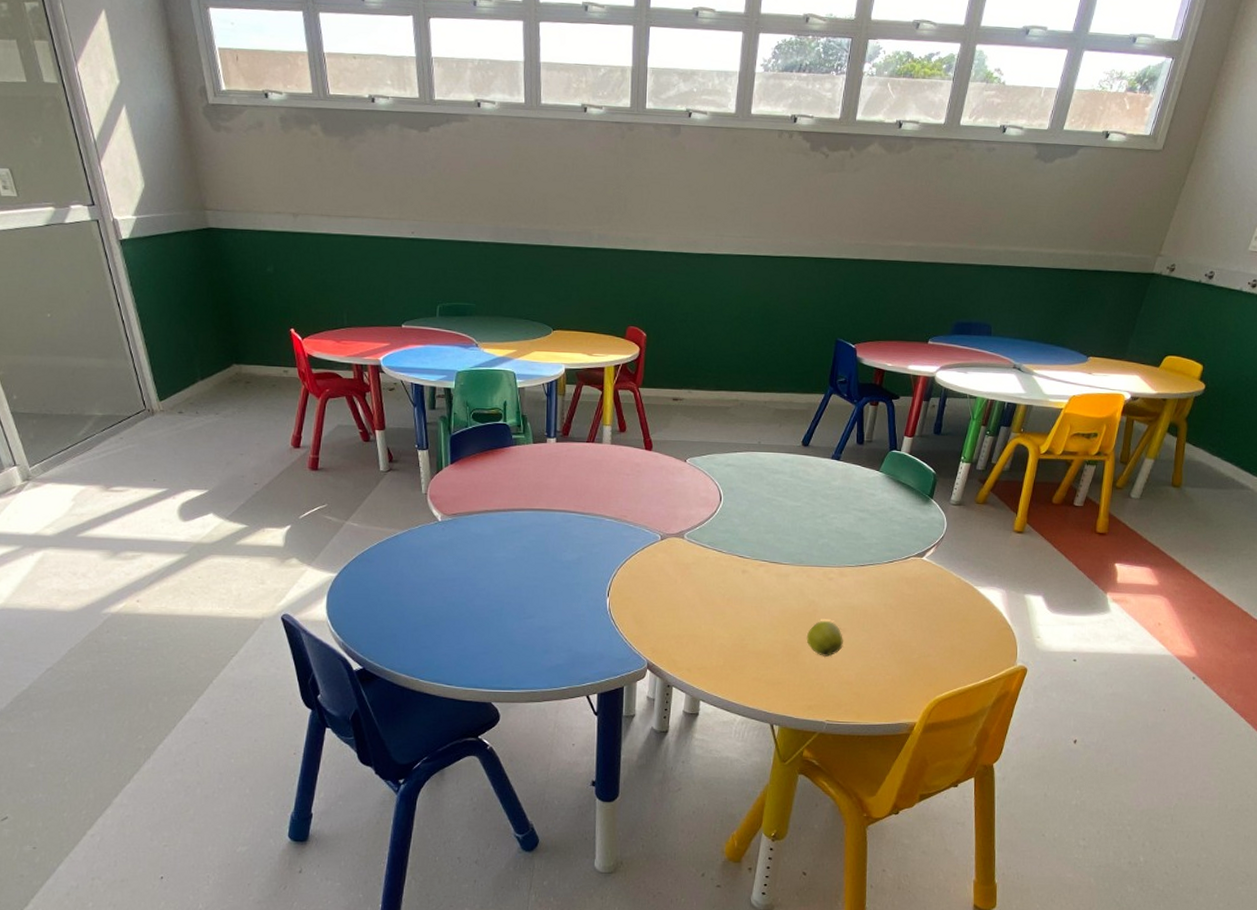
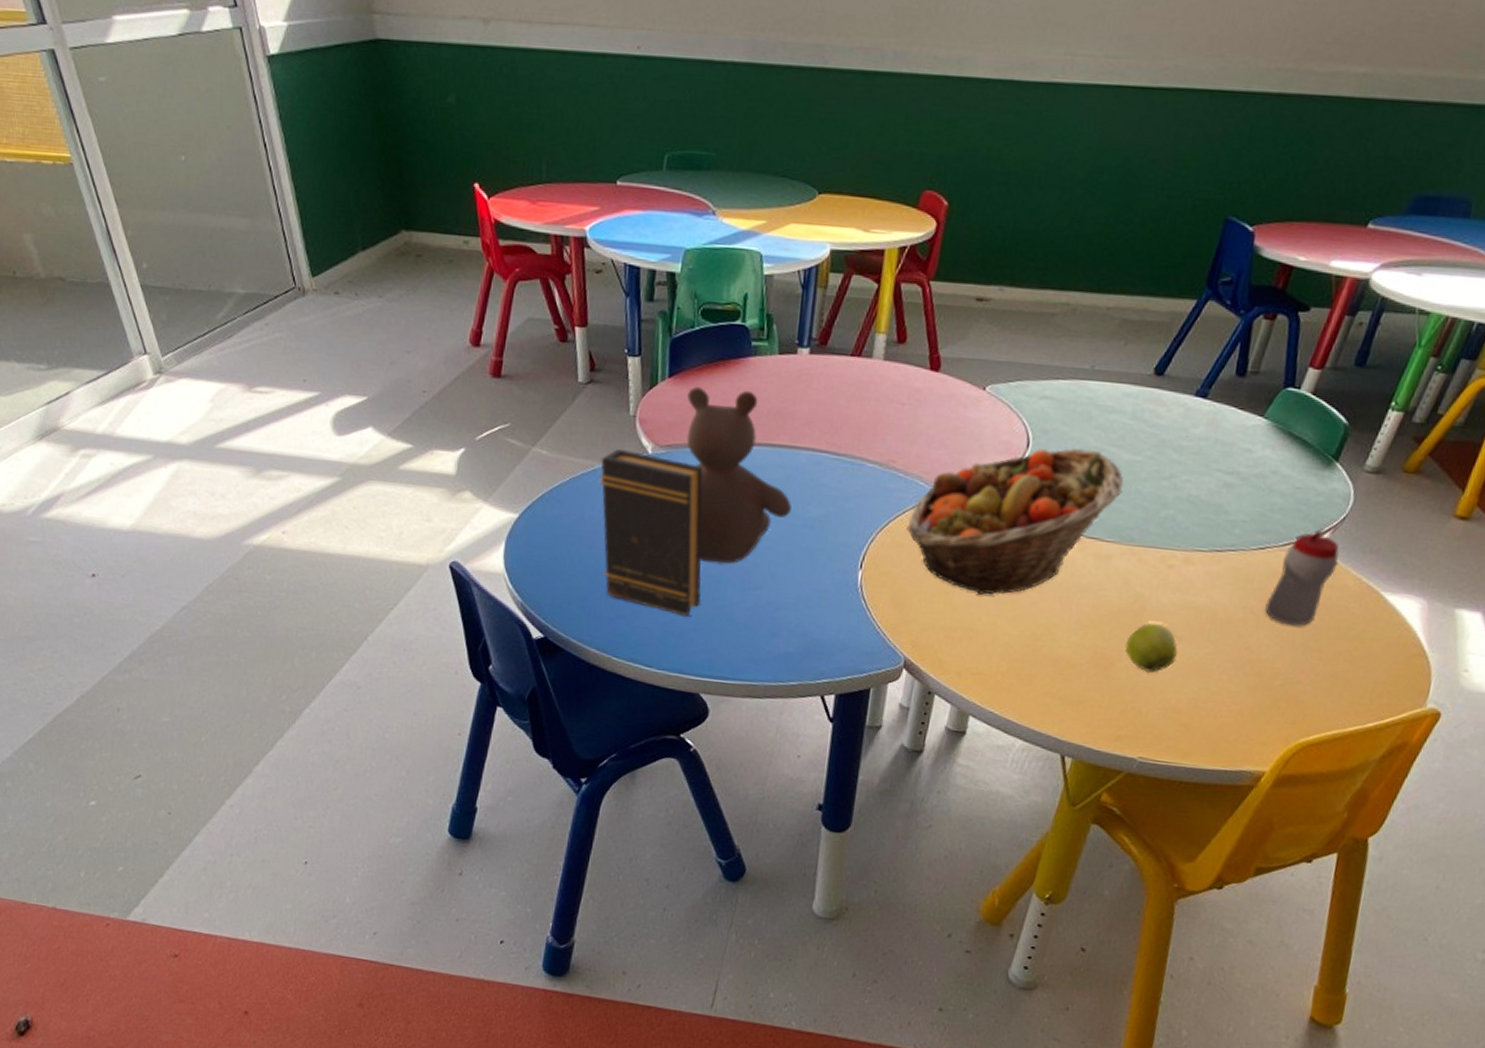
book: none [401,518,487,643] -> present [599,448,703,617]
bear: none [466,470,552,601] -> present [686,387,792,564]
fruit basket: none [639,499,791,609] -> present [907,448,1124,595]
sippy cup: none [899,545,944,615] -> present [1265,528,1339,627]

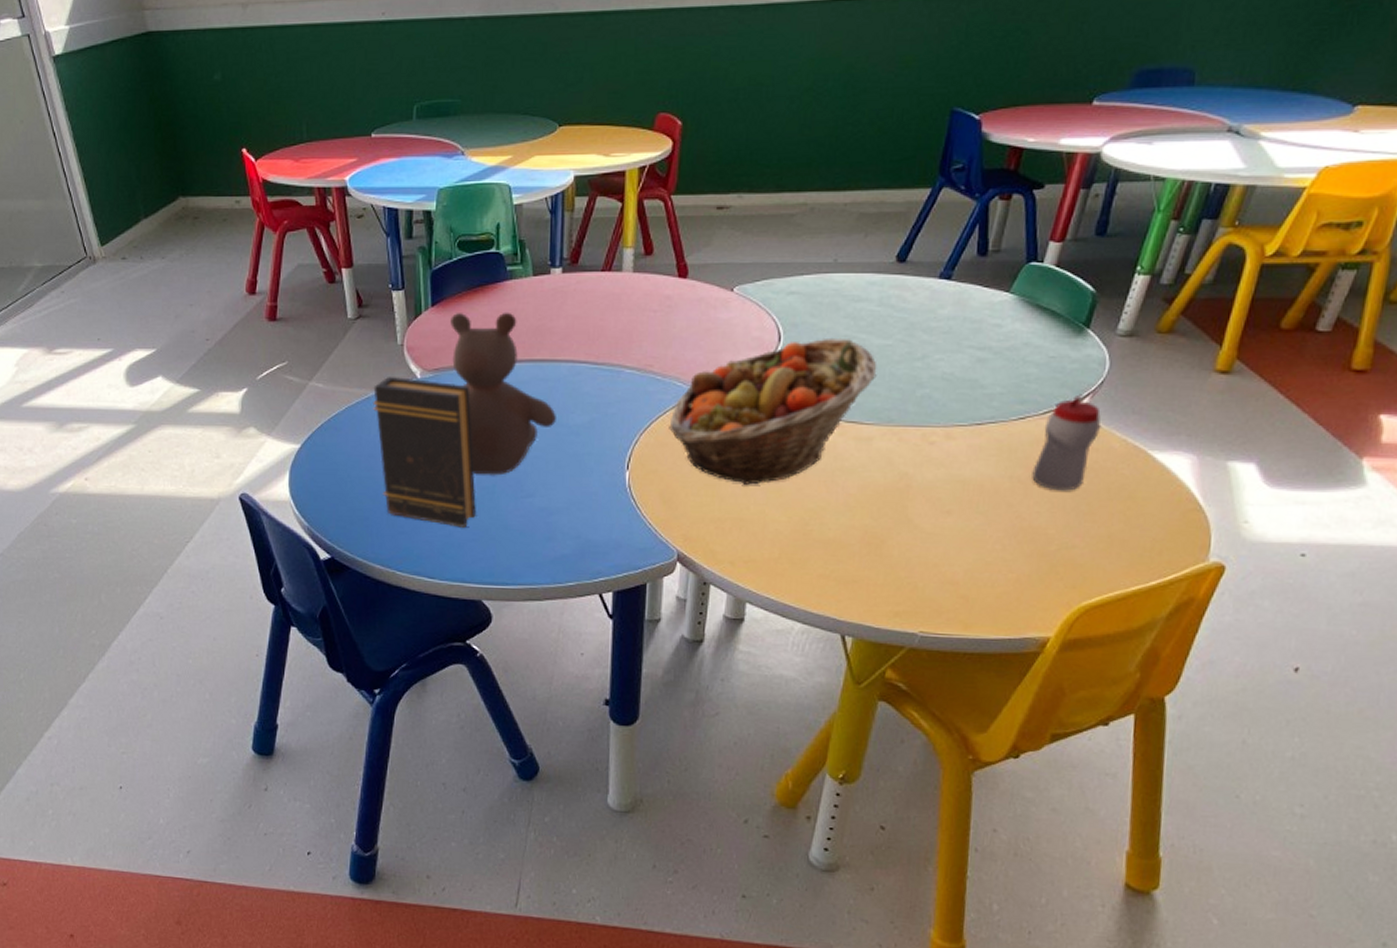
apple: present [1125,622,1177,673] -> none [894,498,947,547]

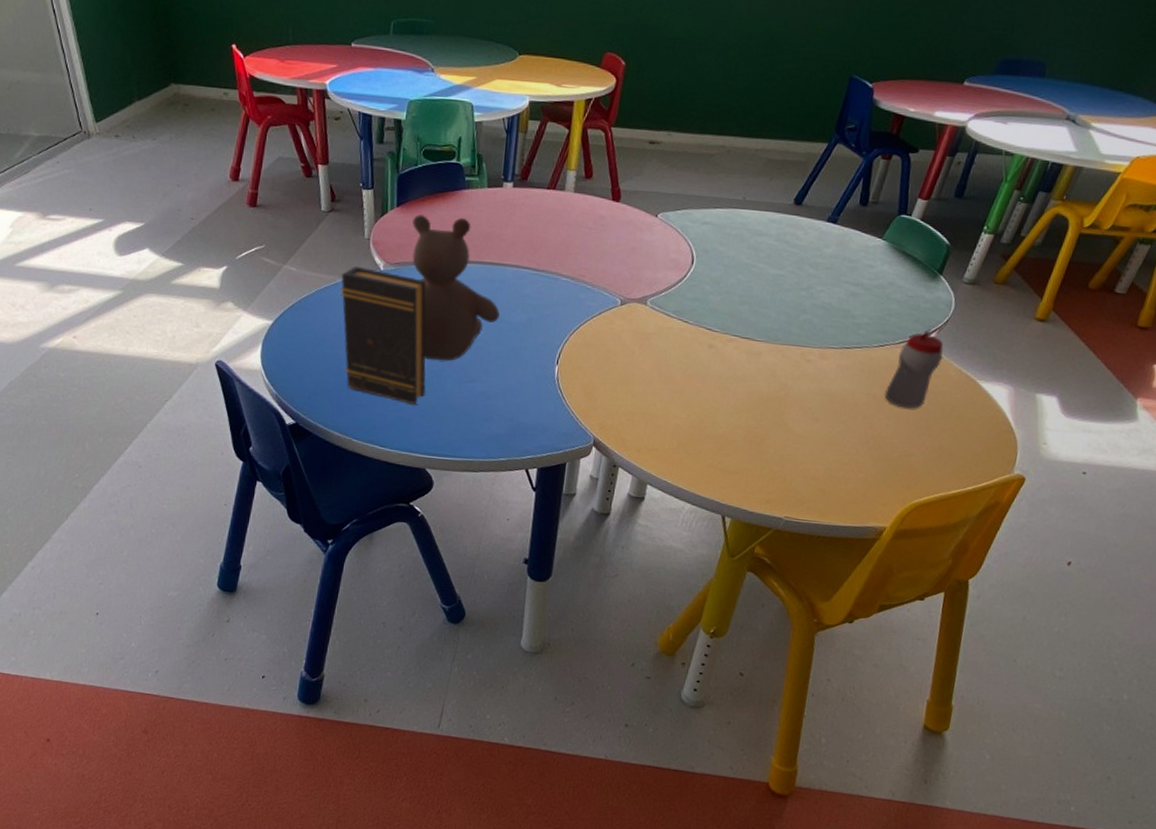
fruit basket: present [669,337,877,485] -> none [594,264,771,385]

